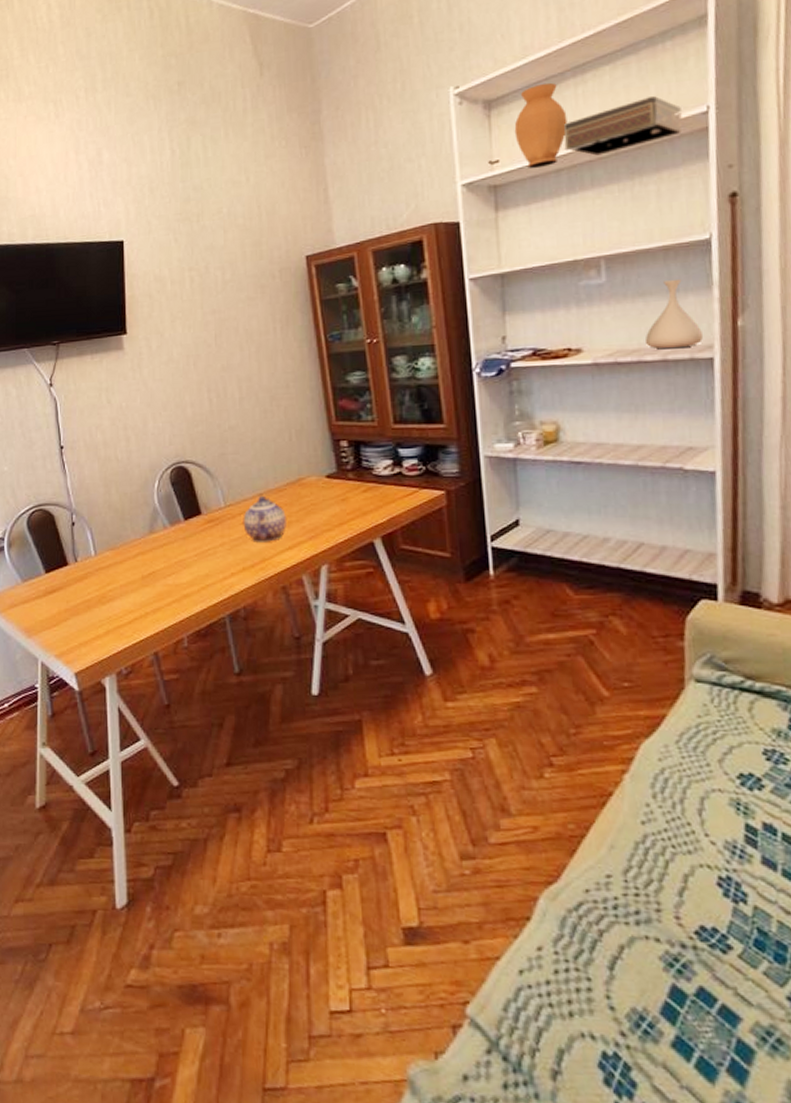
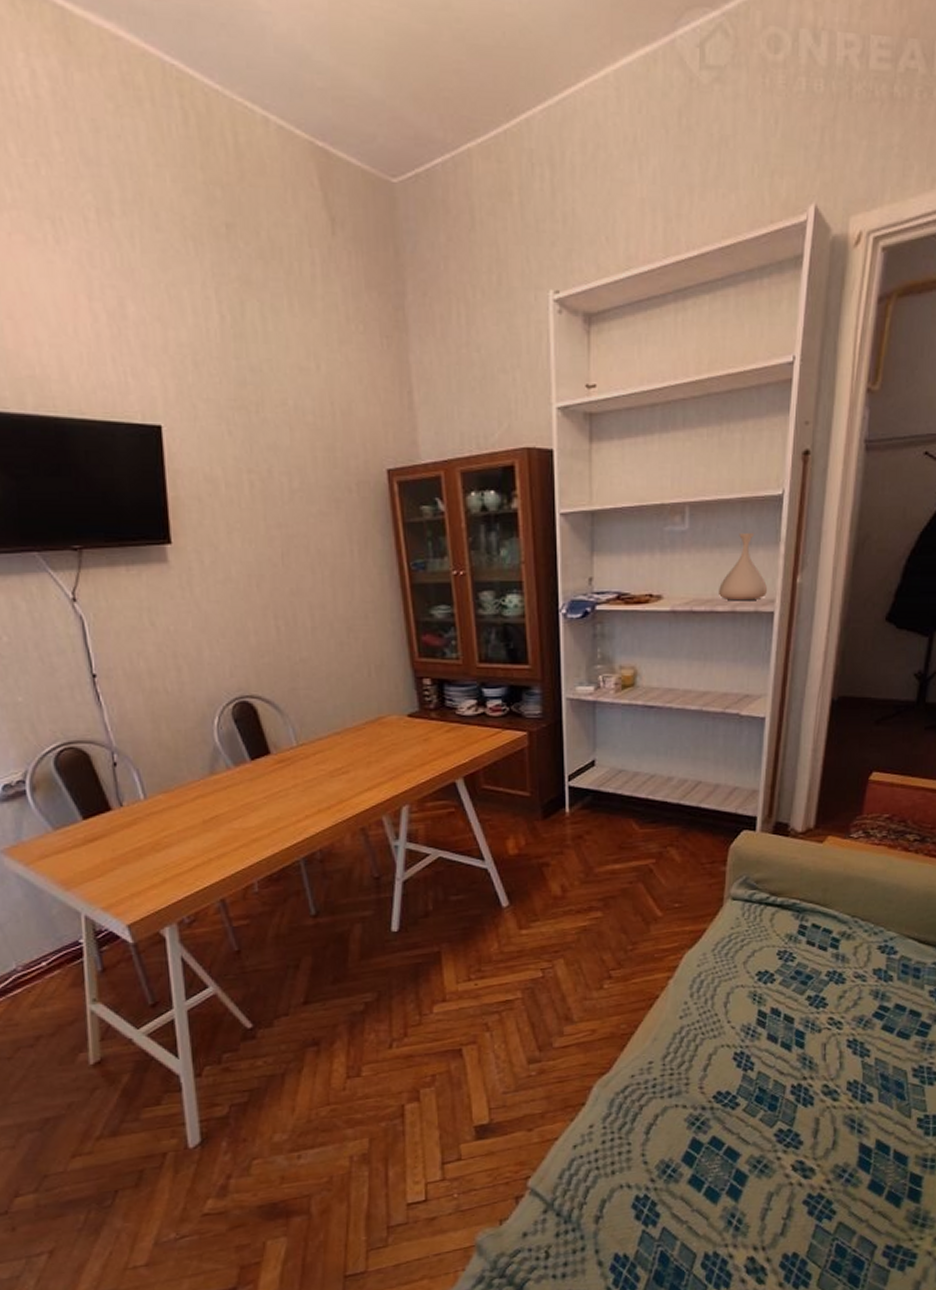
teapot: present [243,495,288,542] -> none [317,734,367,784]
vase: present [514,82,567,169] -> none [613,303,665,400]
decorative box: present [563,95,683,156] -> none [660,336,771,394]

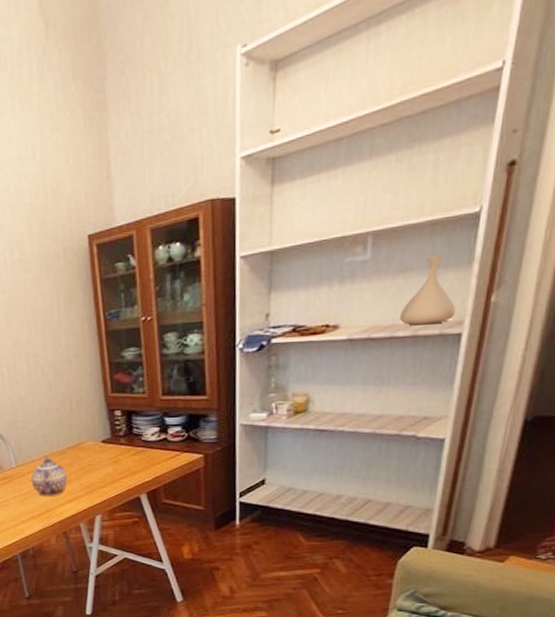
teapot: none [317,734,367,784] -> present [31,457,68,496]

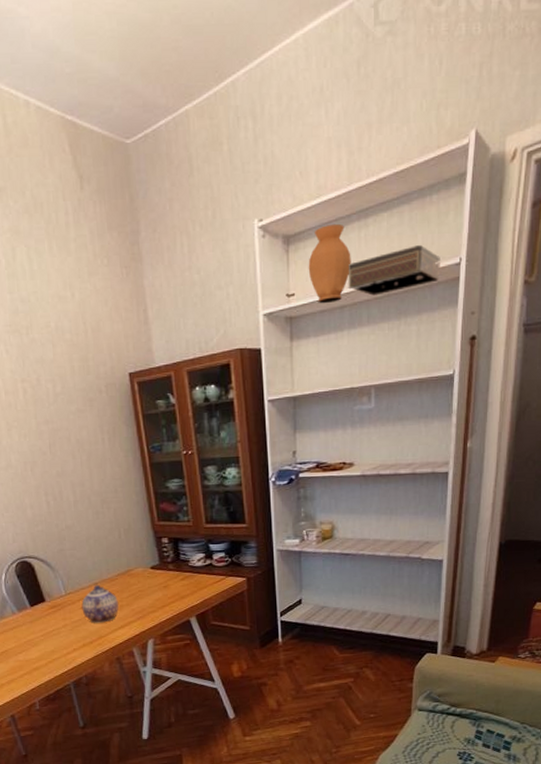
vase: none [298,37,355,139] -> present [308,223,351,304]
decorative box: none [347,49,475,122] -> present [348,244,440,296]
vase: present [399,254,455,326] -> none [400,407,442,465]

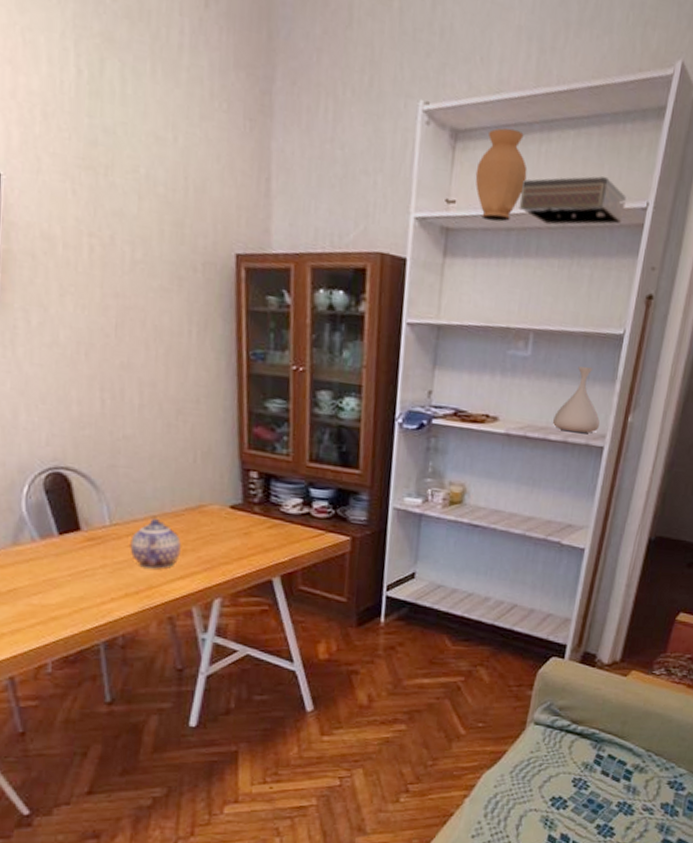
vase: none [400,407,442,465] -> present [552,366,600,434]

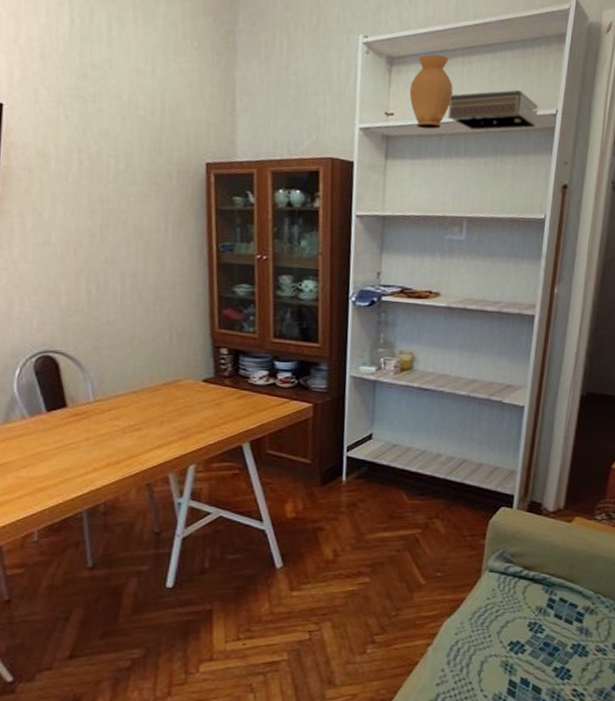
teapot: present [130,517,182,569] -> none [111,393,160,440]
vase: present [552,366,600,434] -> none [487,246,529,304]

